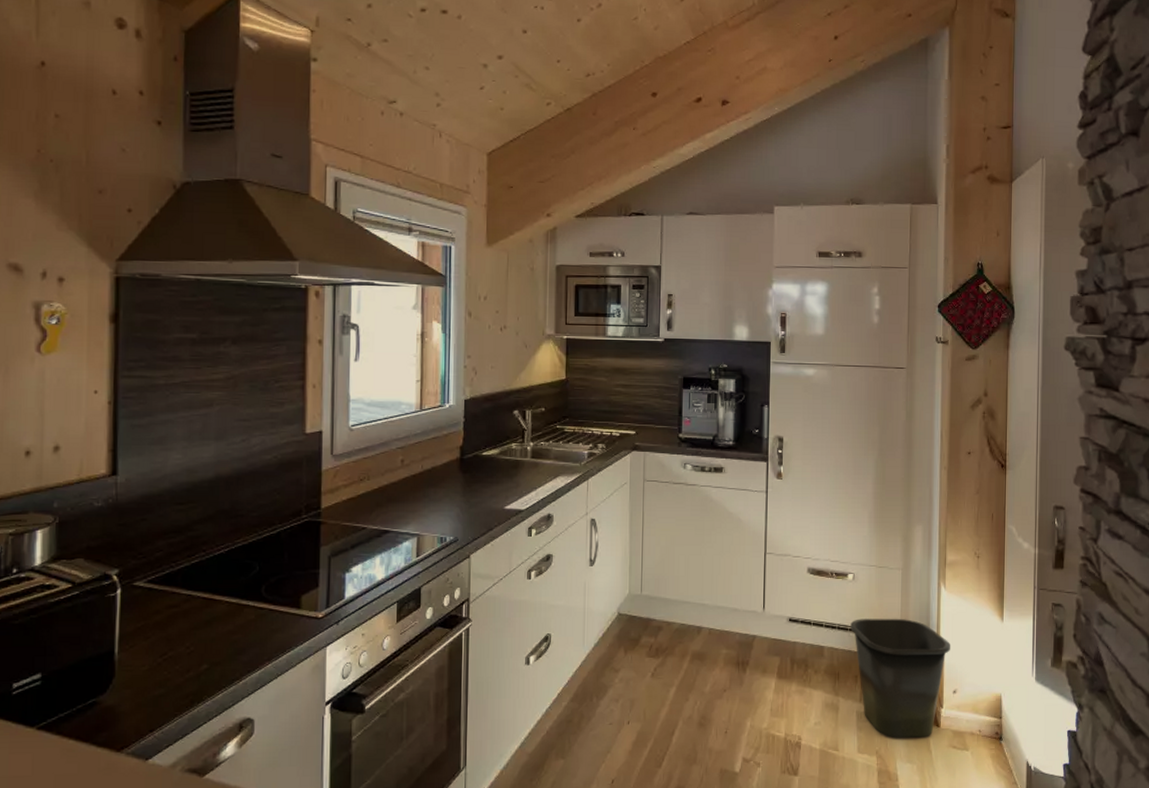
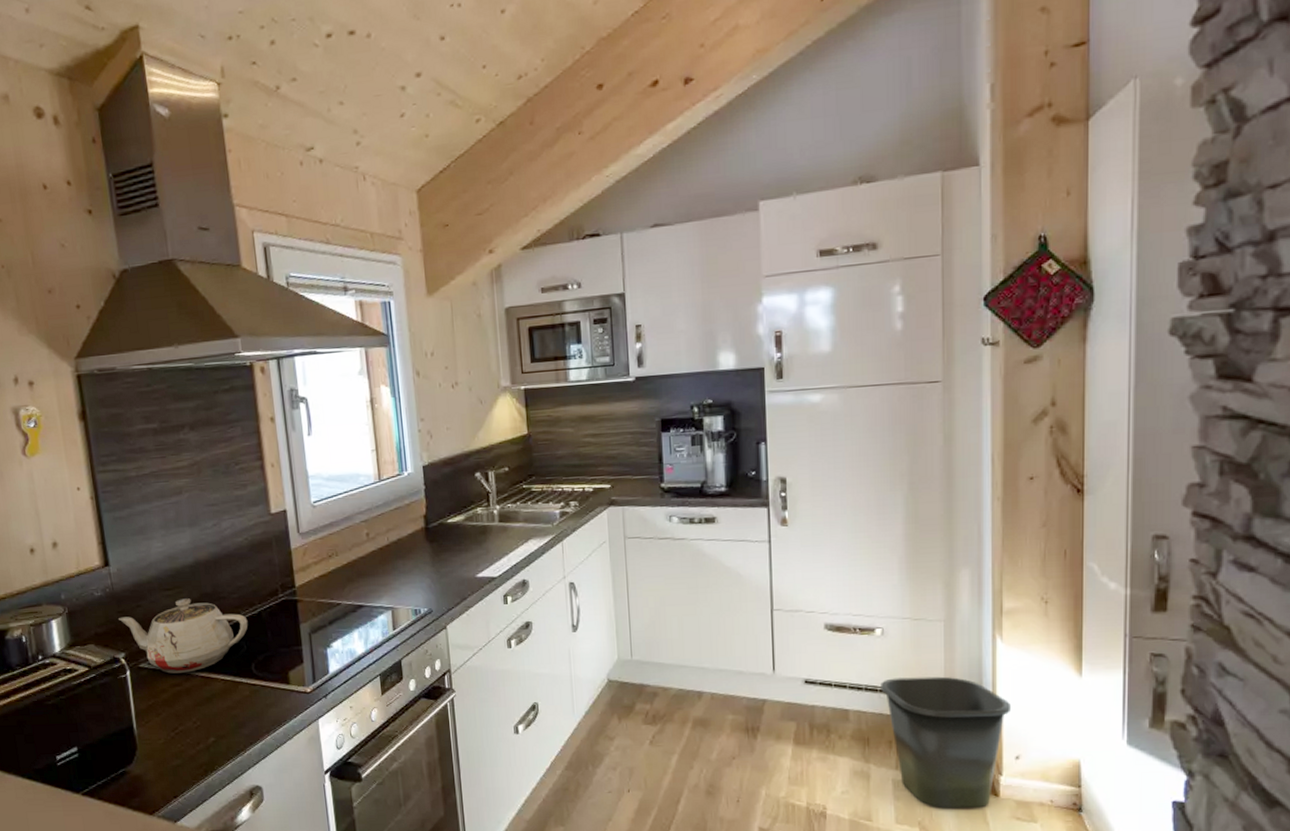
teapot: none [118,514,265,594] -> present [118,598,248,674]

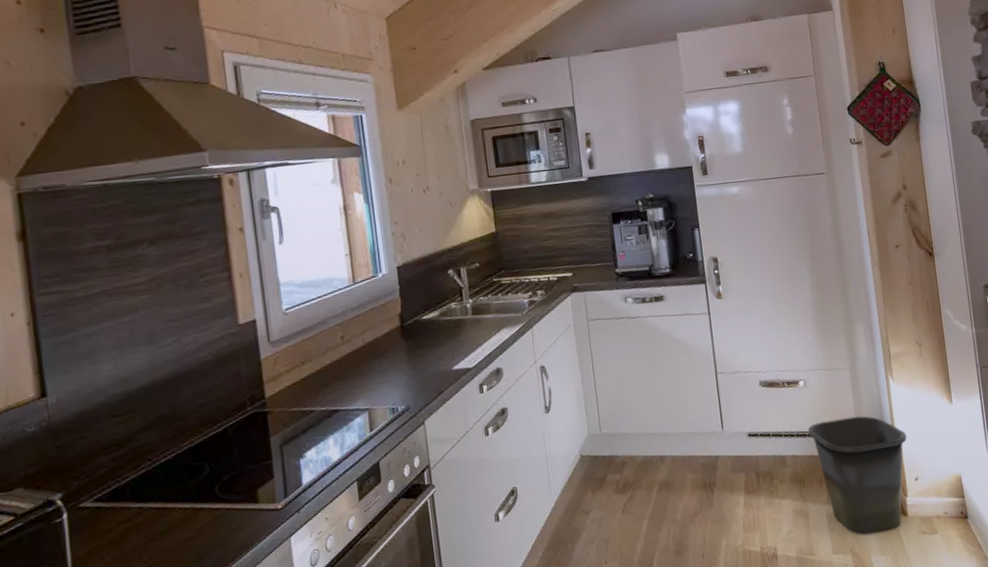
teapot: present [118,598,248,674] -> none [56,423,212,510]

